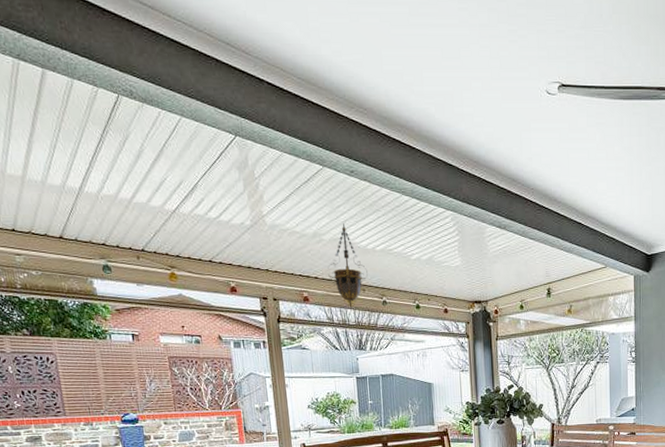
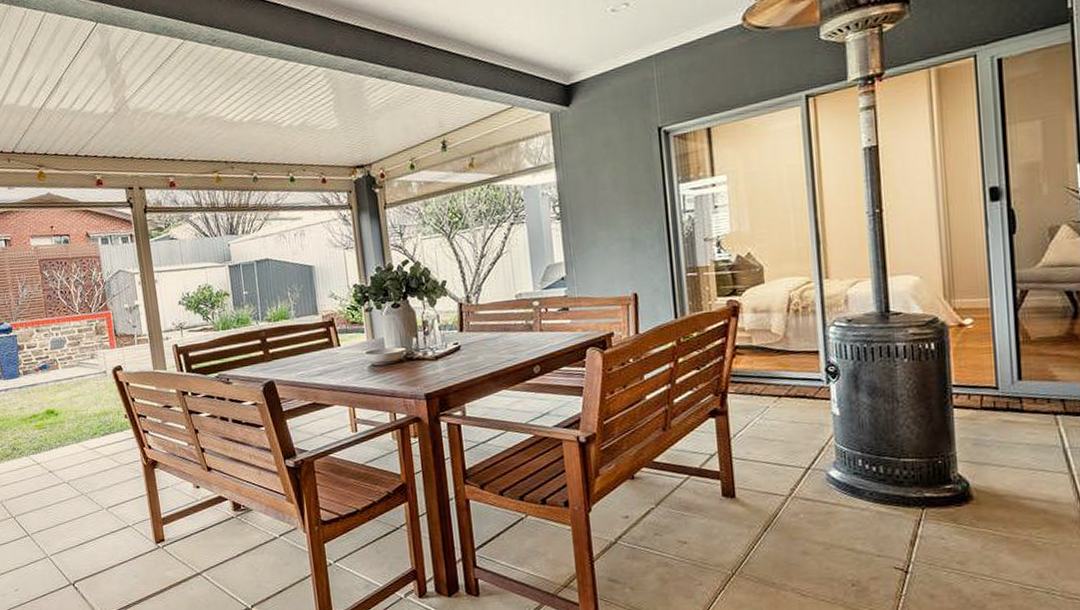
hanging lantern: present [327,223,368,308] -> none [192,97,236,189]

